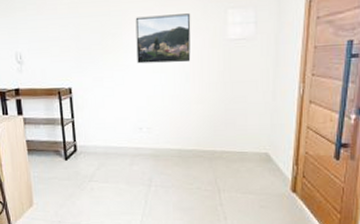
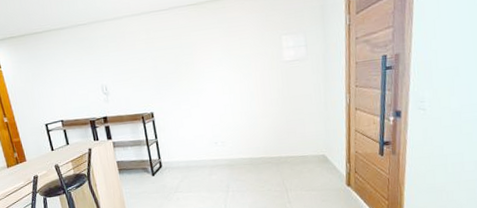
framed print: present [135,13,191,64] -> none [204,41,254,87]

